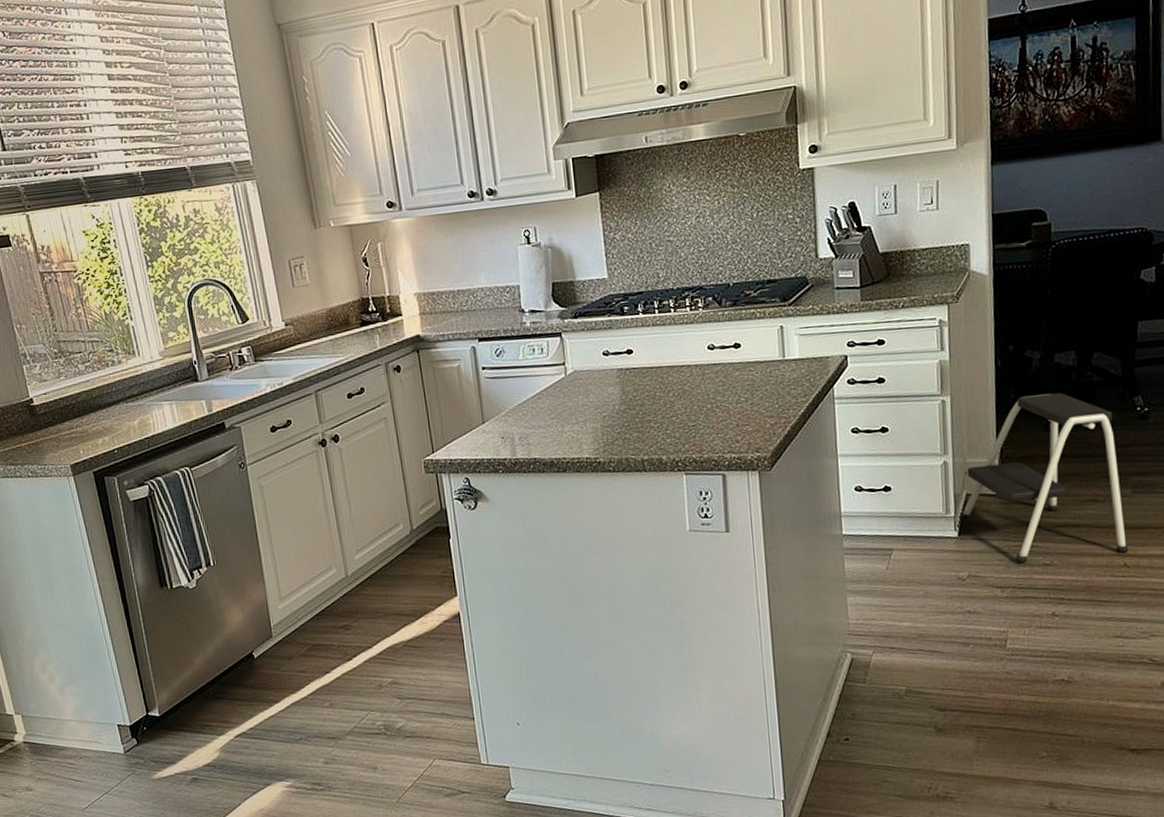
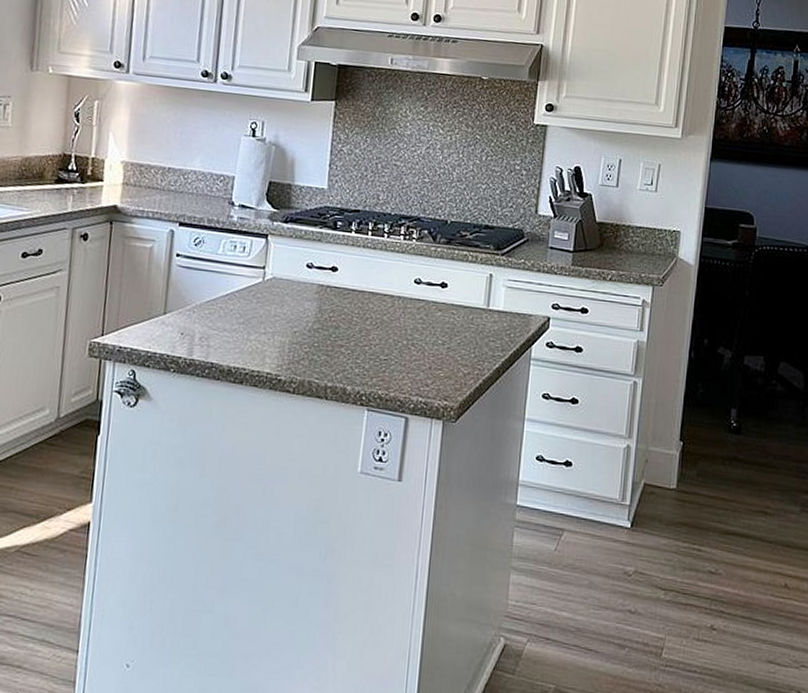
step stool: present [959,393,1129,564] -> none [634,392,791,573]

